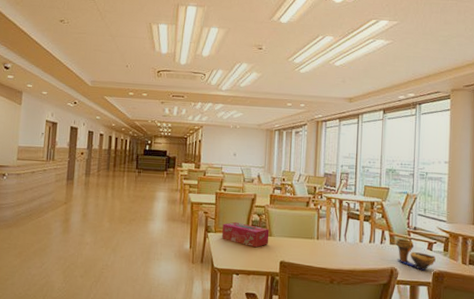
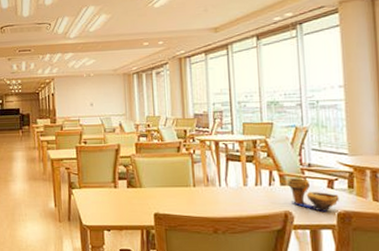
tissue box: present [222,221,270,248] -> none [87,175,140,201]

